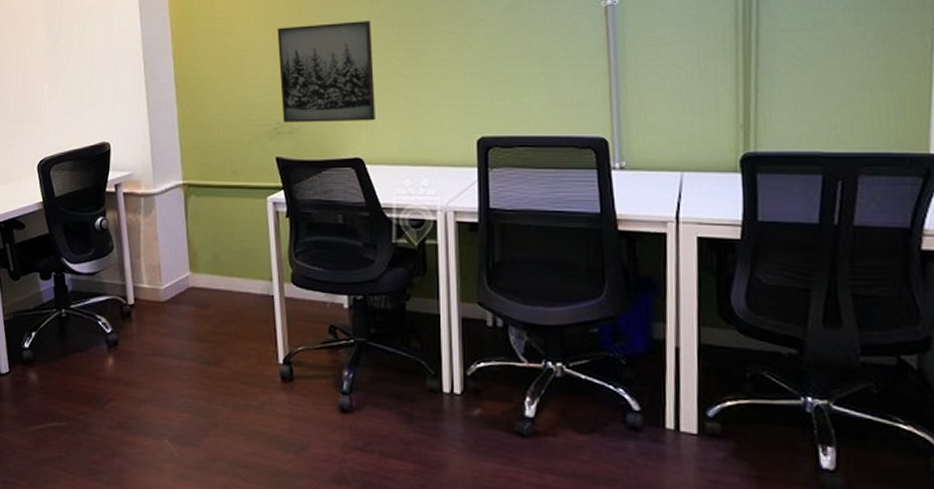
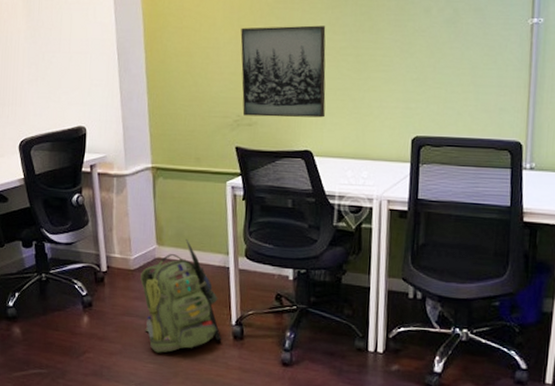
backpack: none [172,264,267,400] -> present [140,239,221,353]

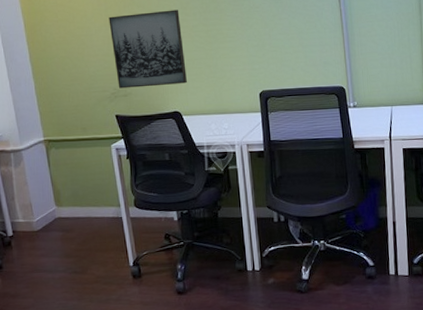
backpack: present [140,239,221,353] -> none [44,198,122,301]

